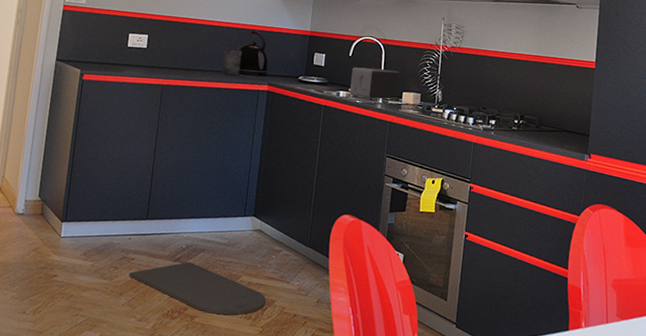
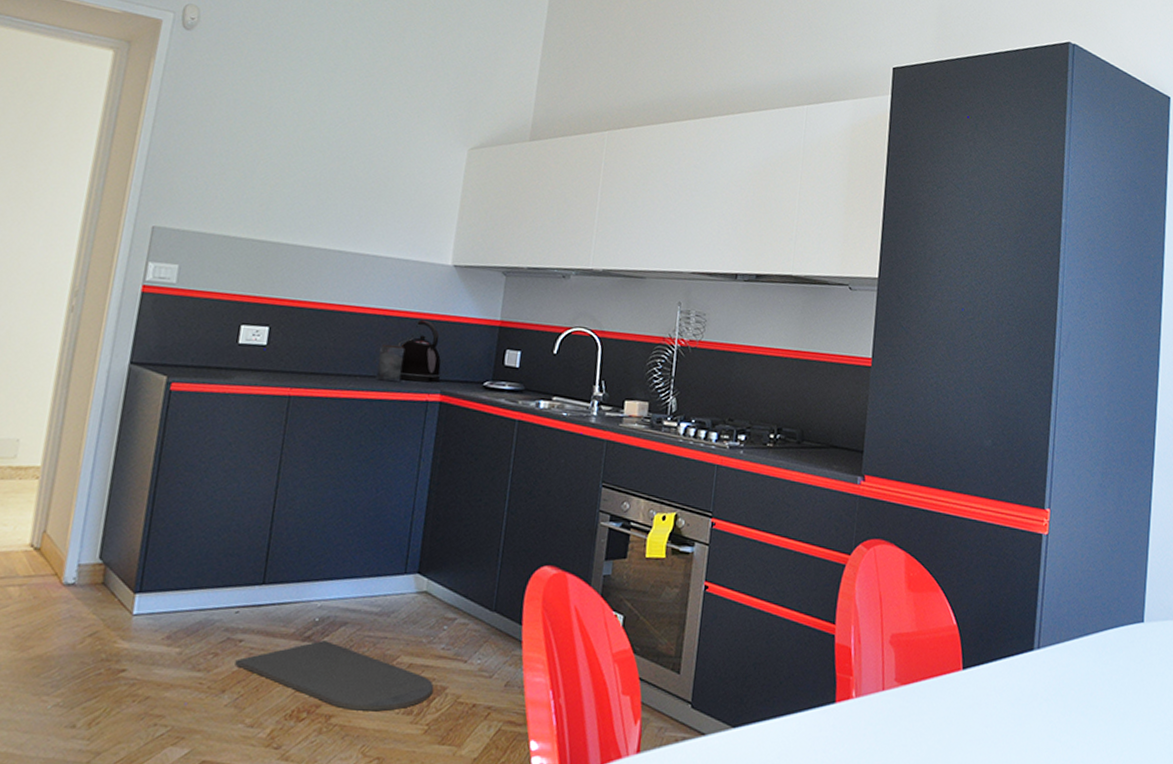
toaster: present [349,67,399,100] -> none [553,368,621,412]

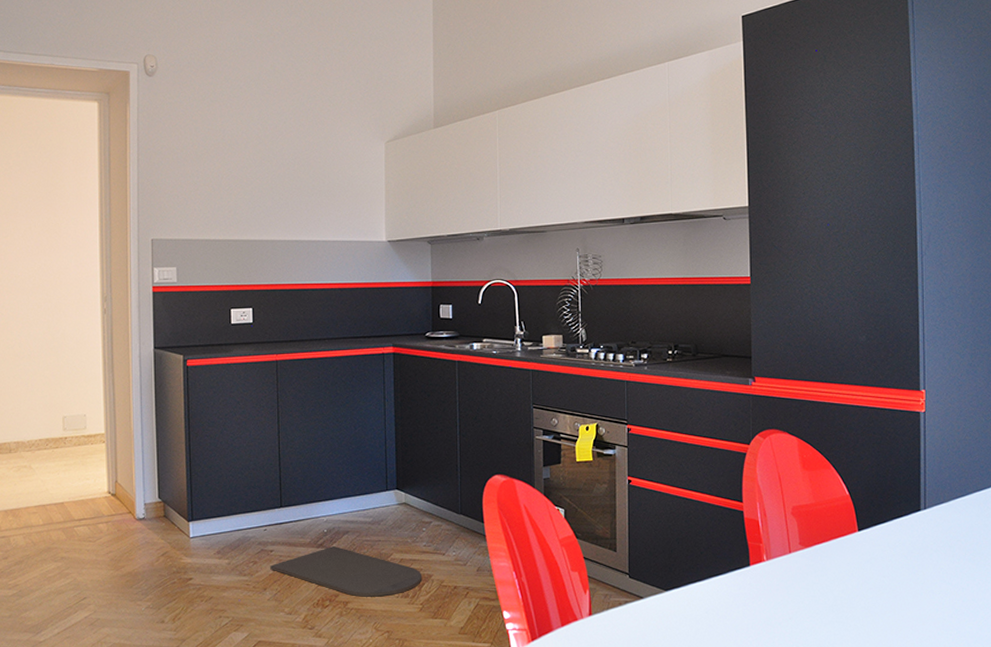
jar: present [376,344,405,382] -> none [340,311,360,341]
kettle: present [399,319,441,383] -> none [354,288,391,339]

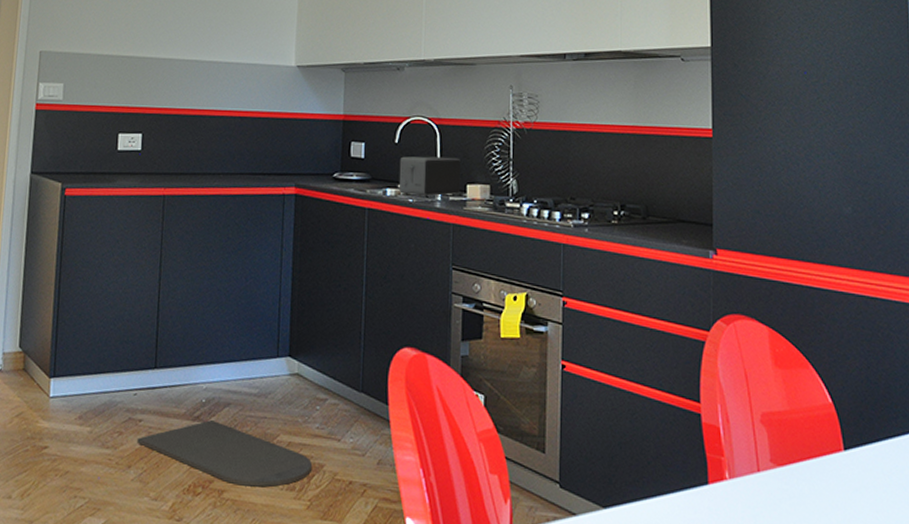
toaster: none [483,313,537,349] -> present [399,156,461,198]

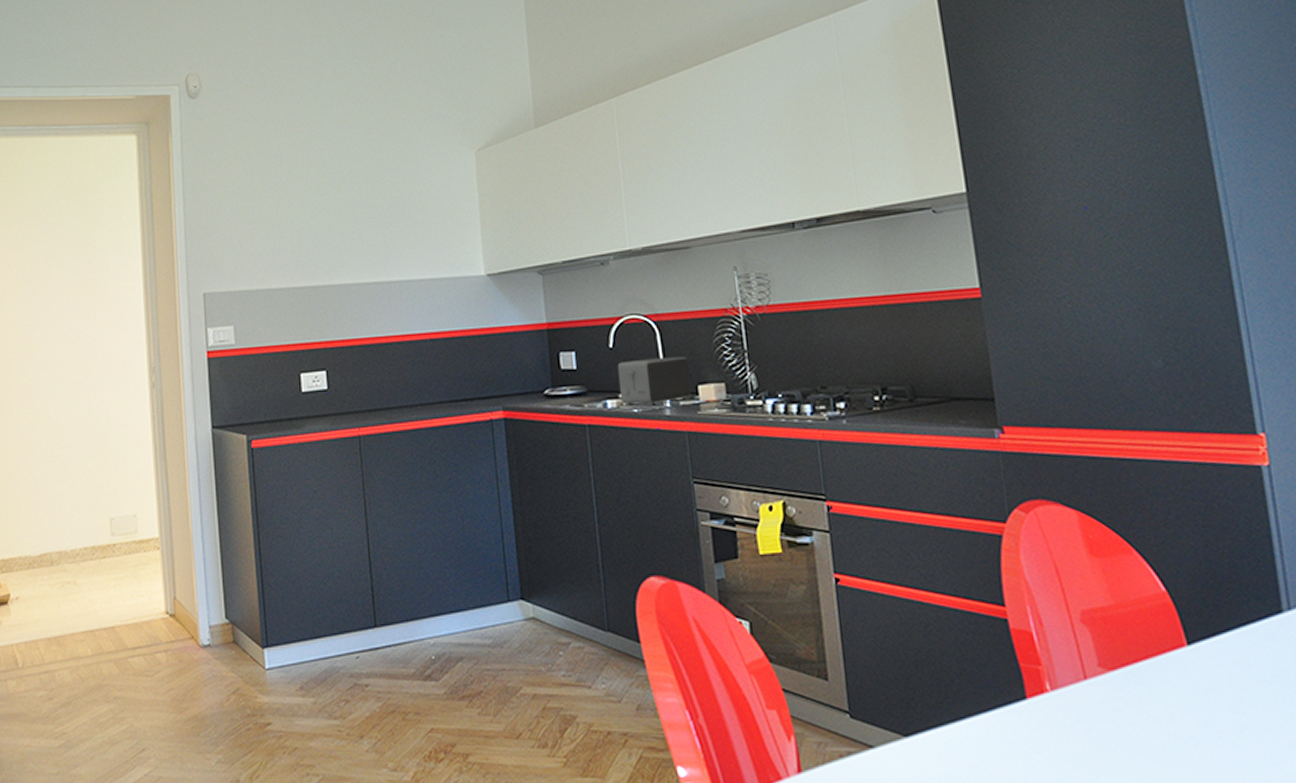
door mat: present [137,420,312,487] -> none [366,678,563,747]

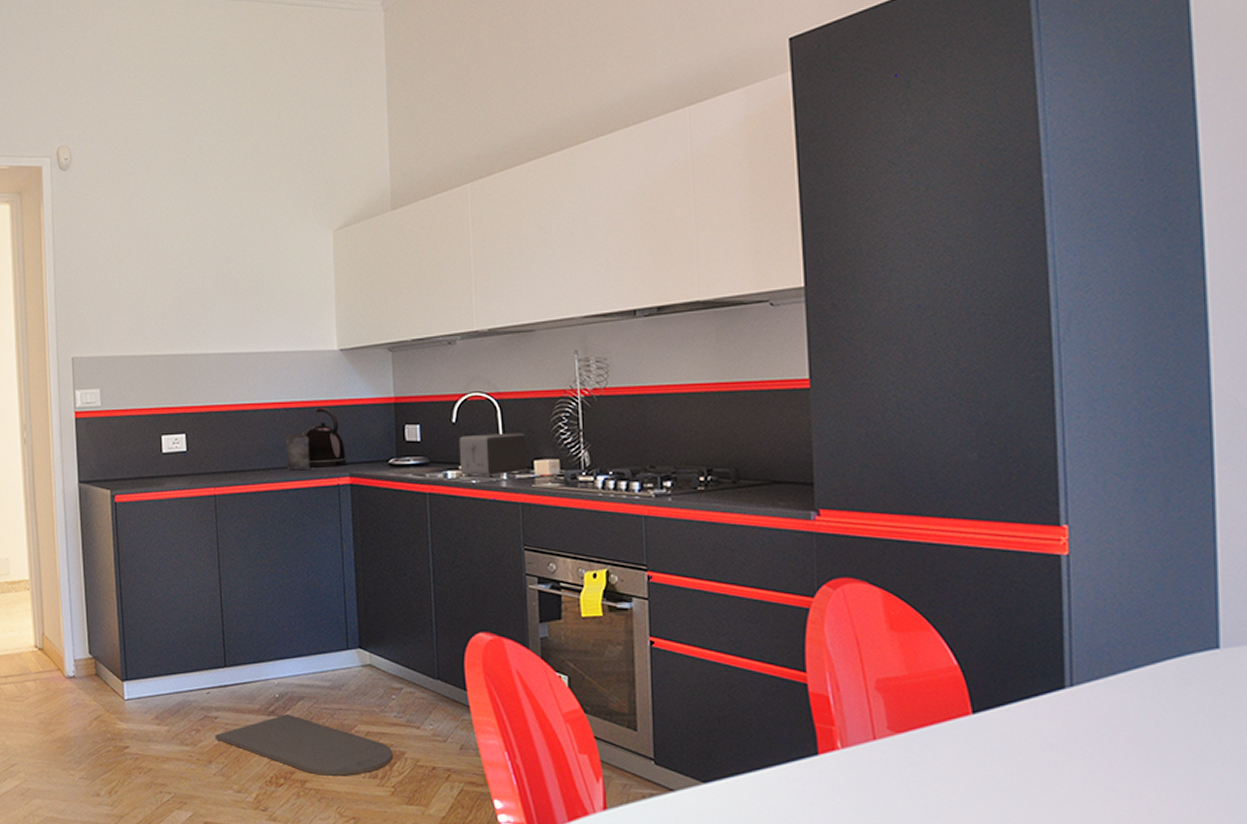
door mat: none [366,678,563,747] -> present [215,714,392,776]
jar: none [434,367,461,407] -> present [286,435,311,471]
kettle: none [451,336,500,402] -> present [302,406,347,468]

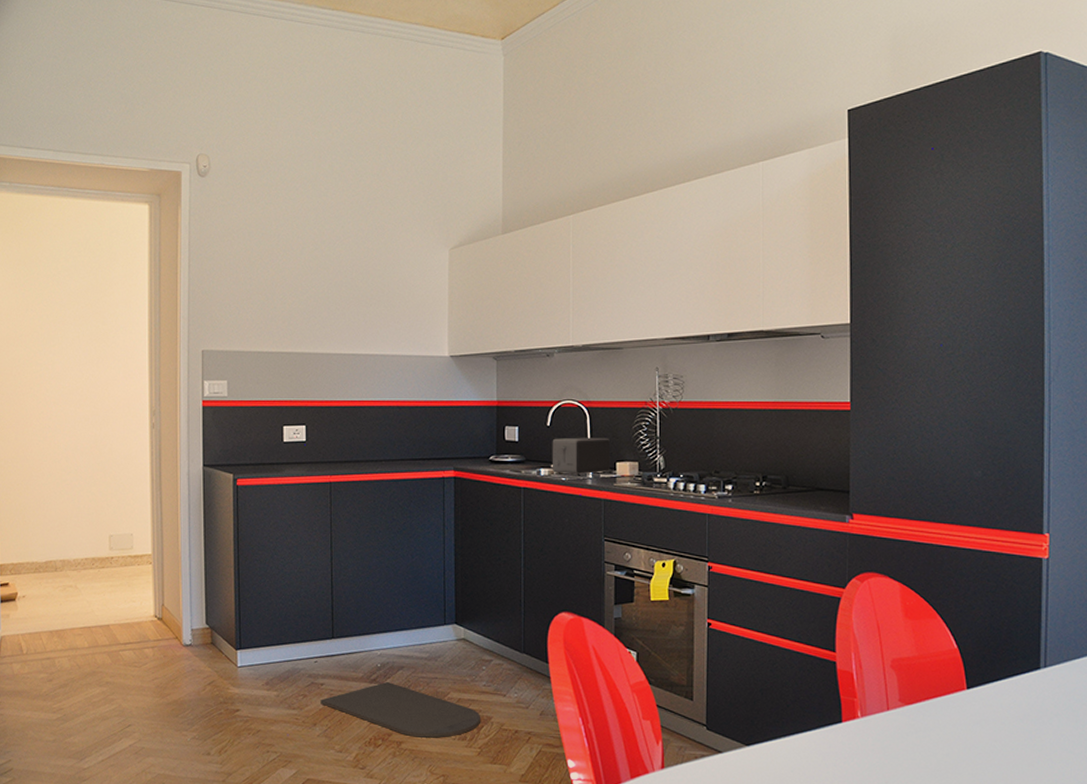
jar: present [286,435,311,471] -> none [398,431,419,463]
kettle: present [302,406,347,468] -> none [413,406,452,461]

